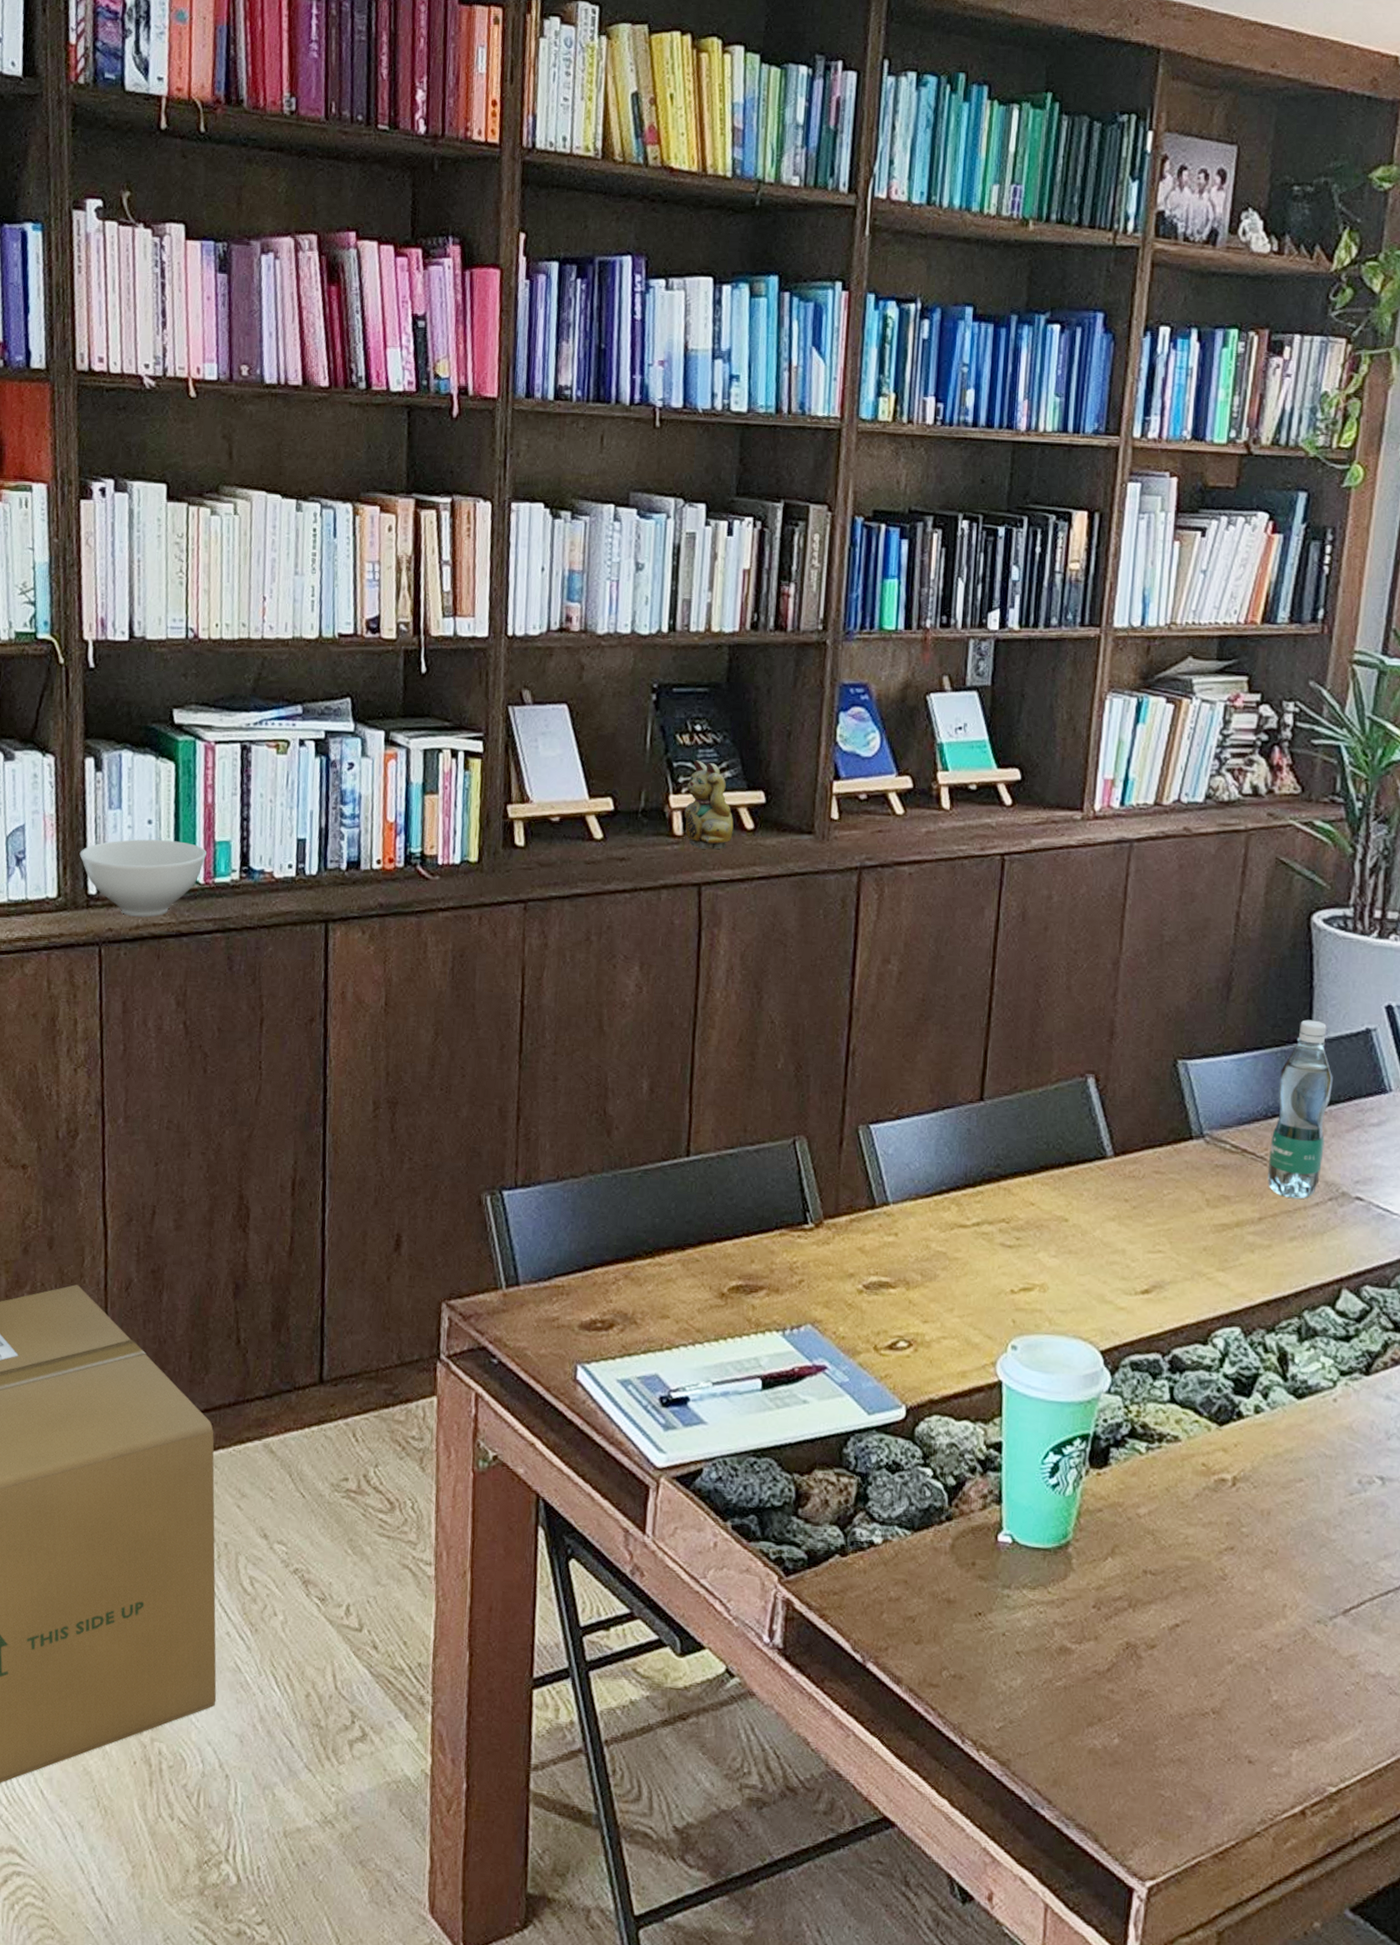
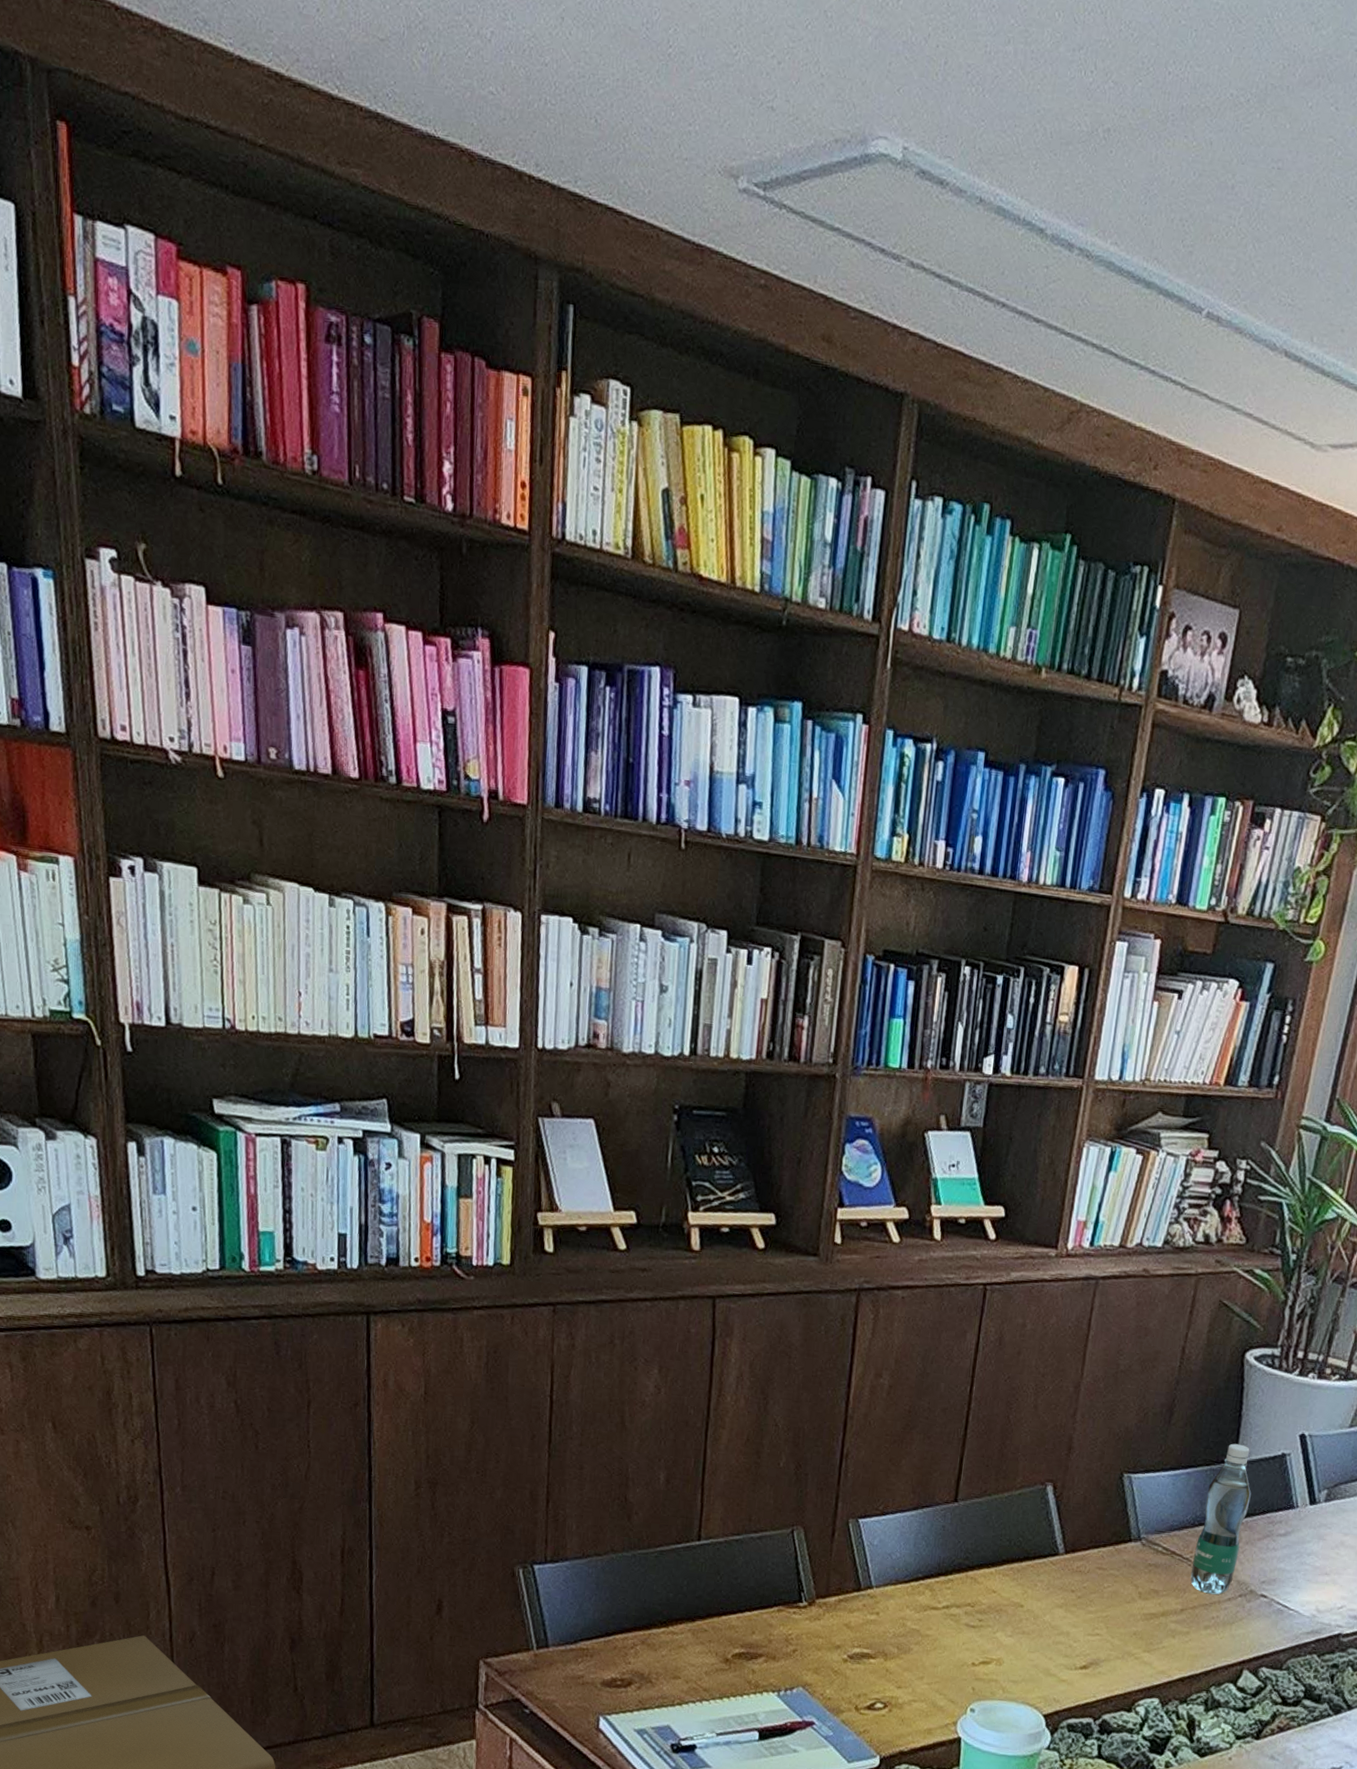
bowl: present [79,839,207,918] -> none [126,1224,252,1301]
decorative figurine: present [684,760,734,850] -> none [701,1180,747,1266]

